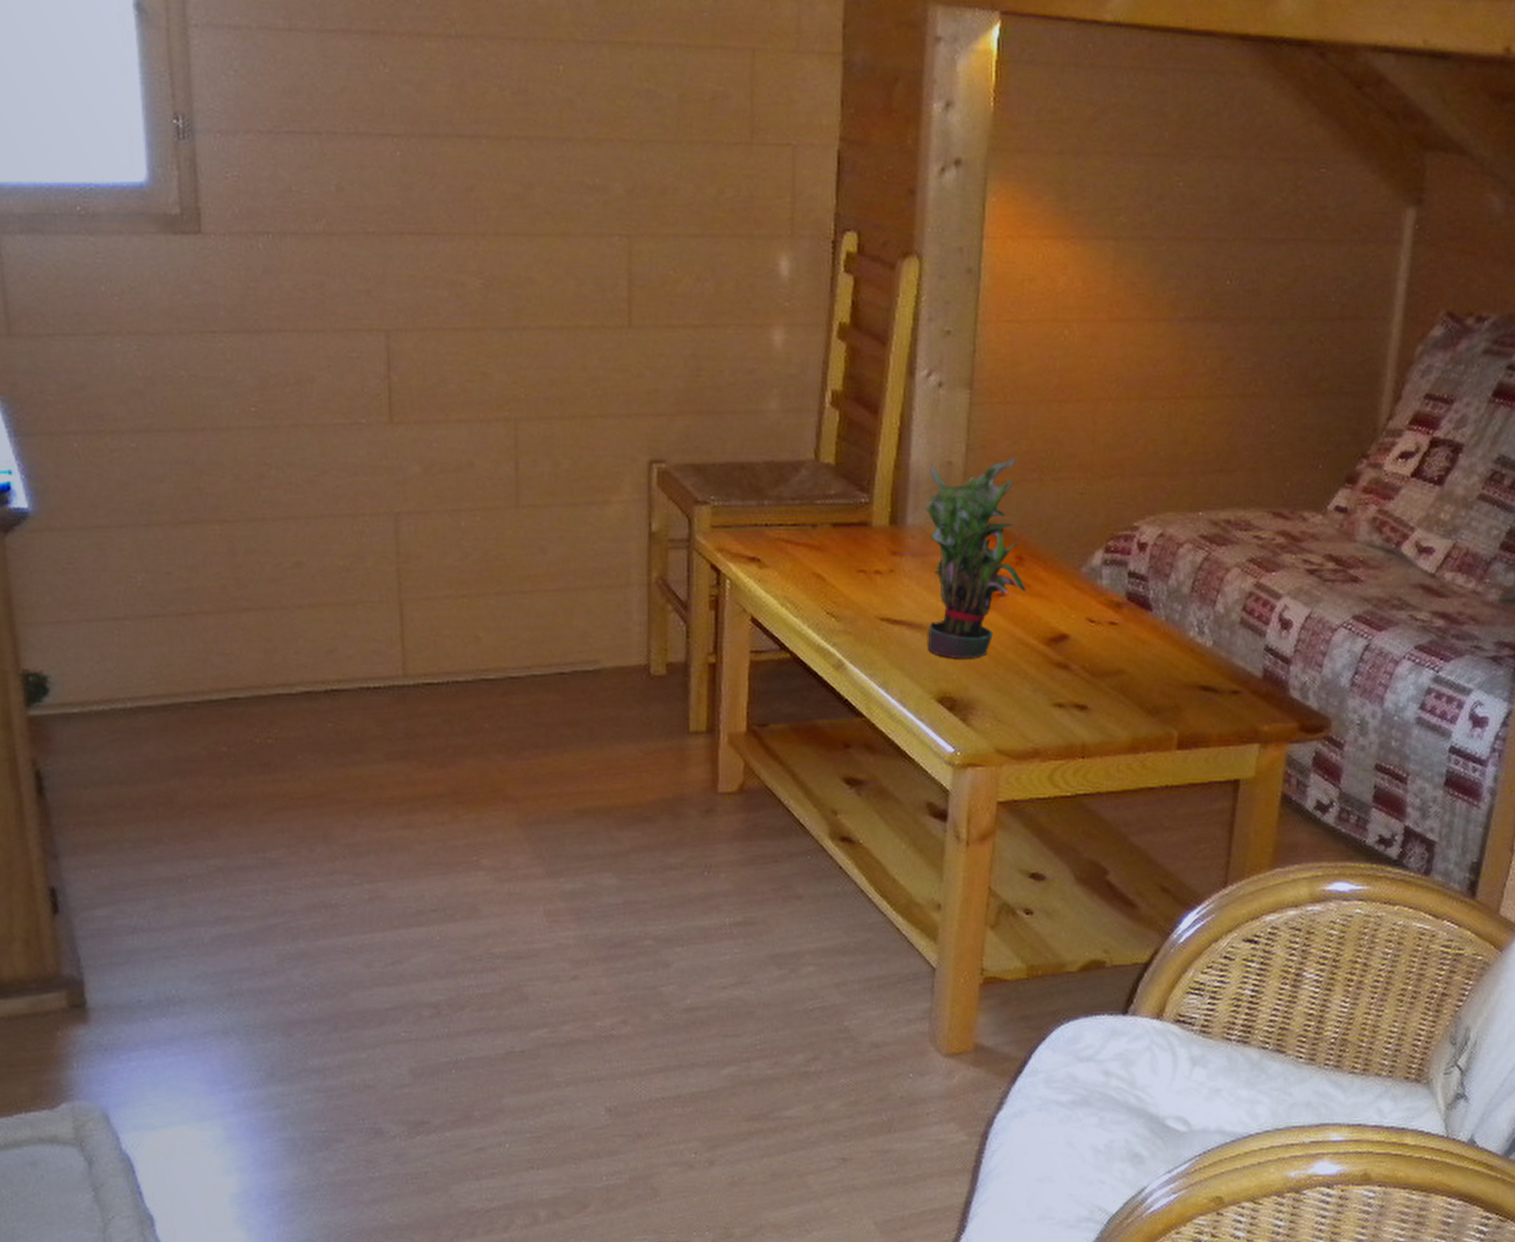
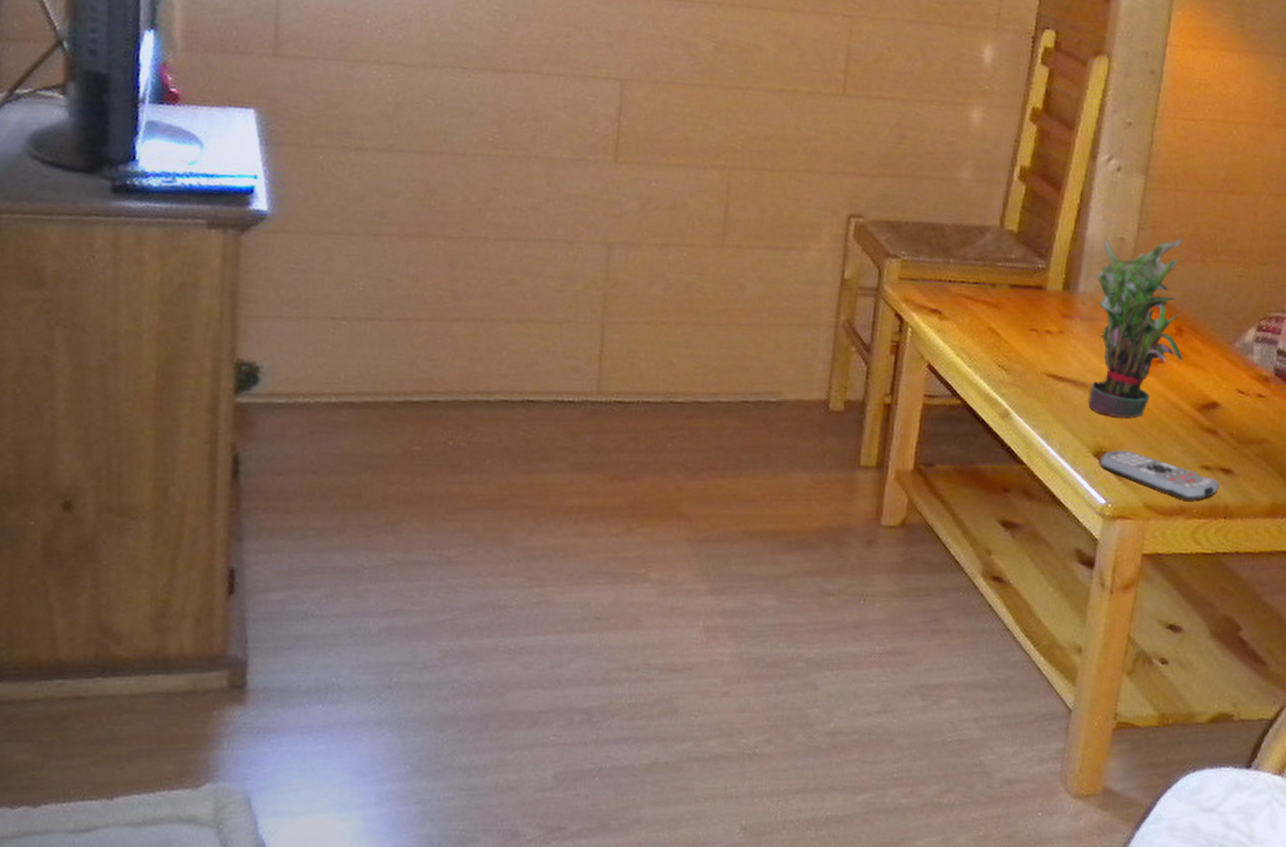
remote control: none [944,693,1076,741] -> present [1099,449,1220,500]

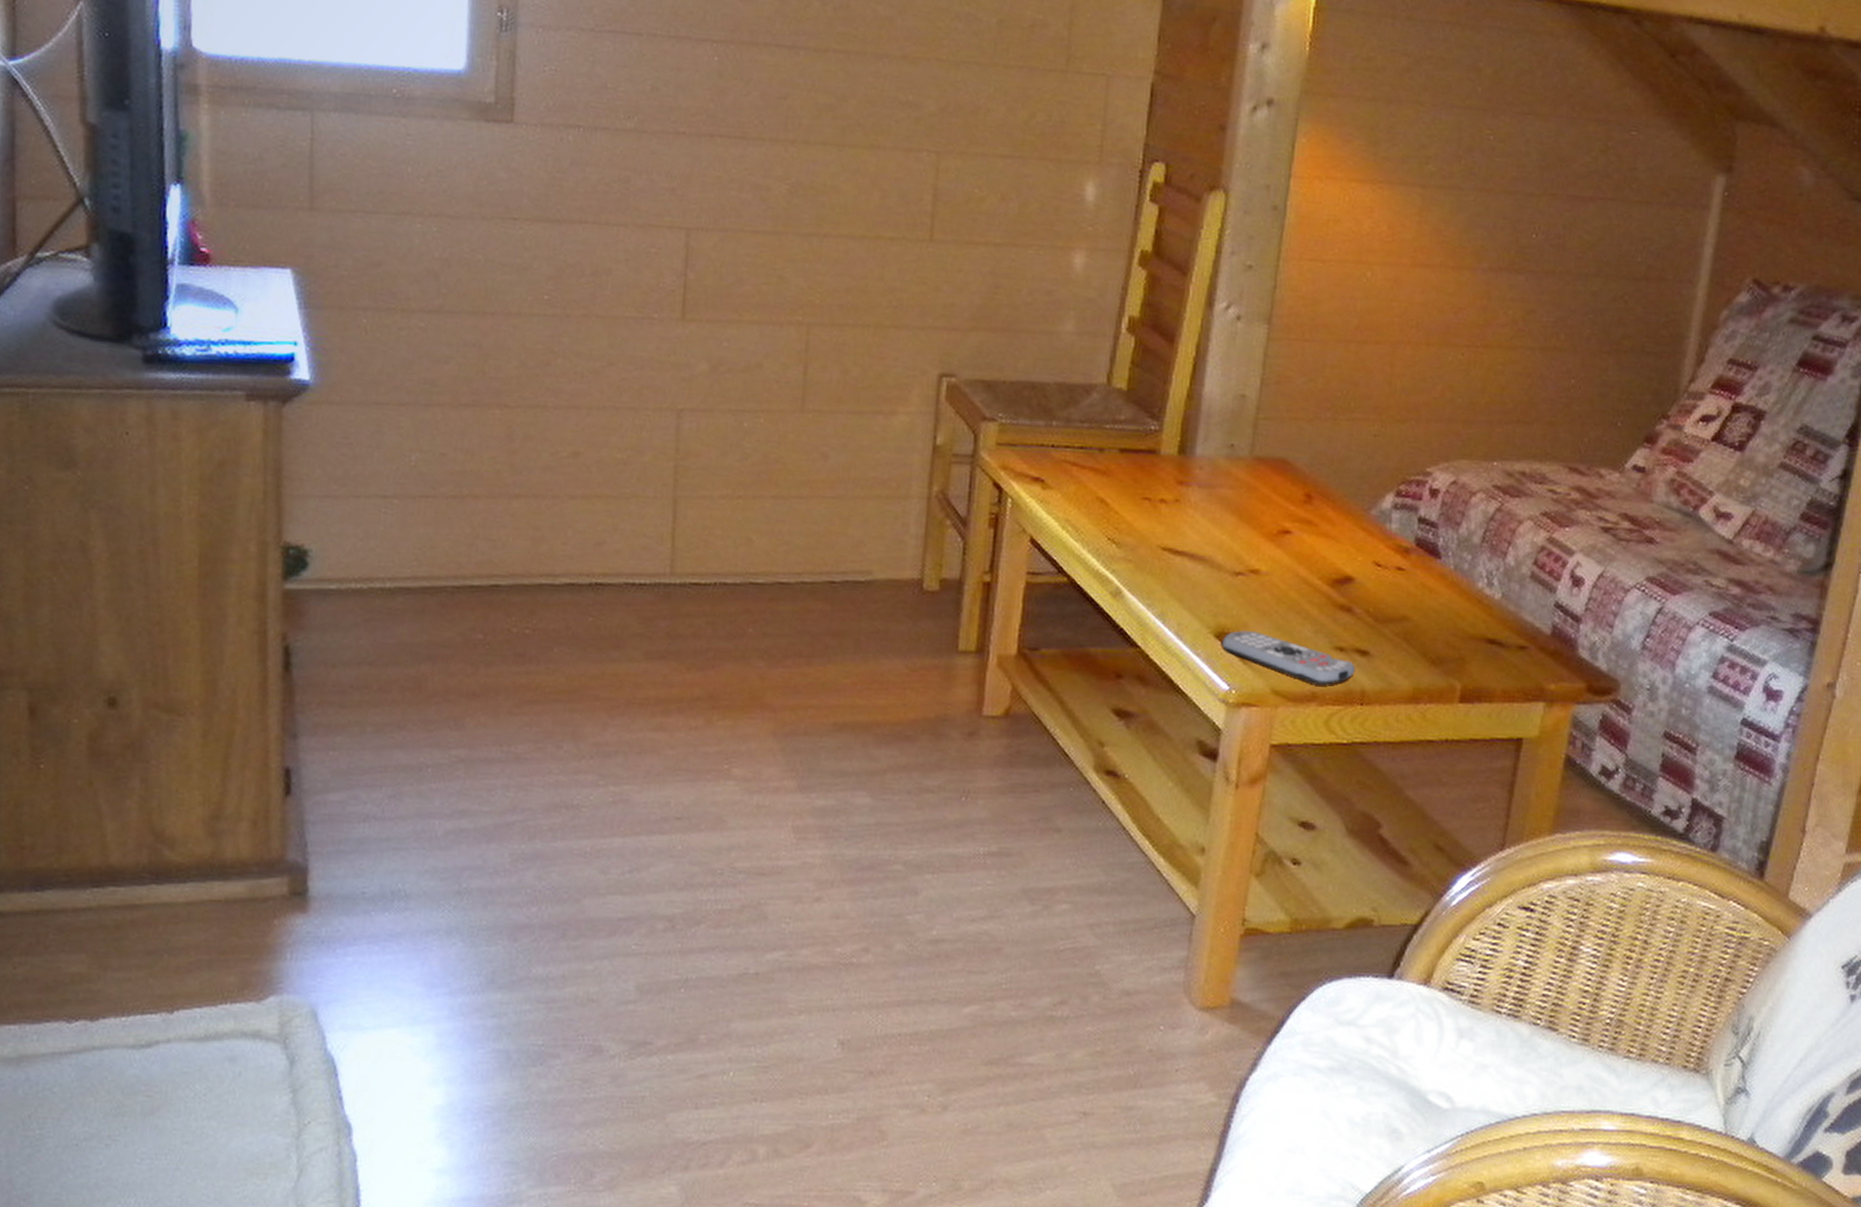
potted plant: present [1088,238,1184,418] -> none [1208,394,1314,595]

